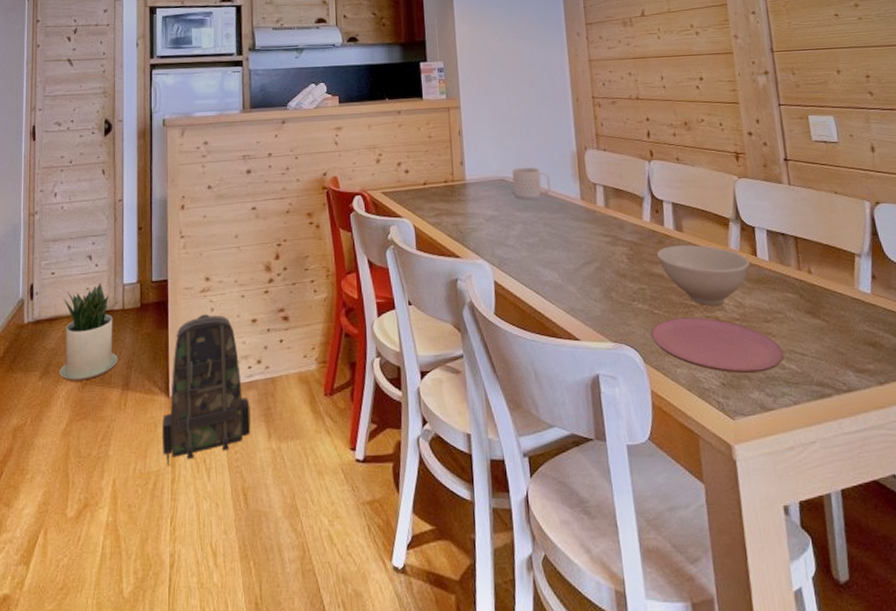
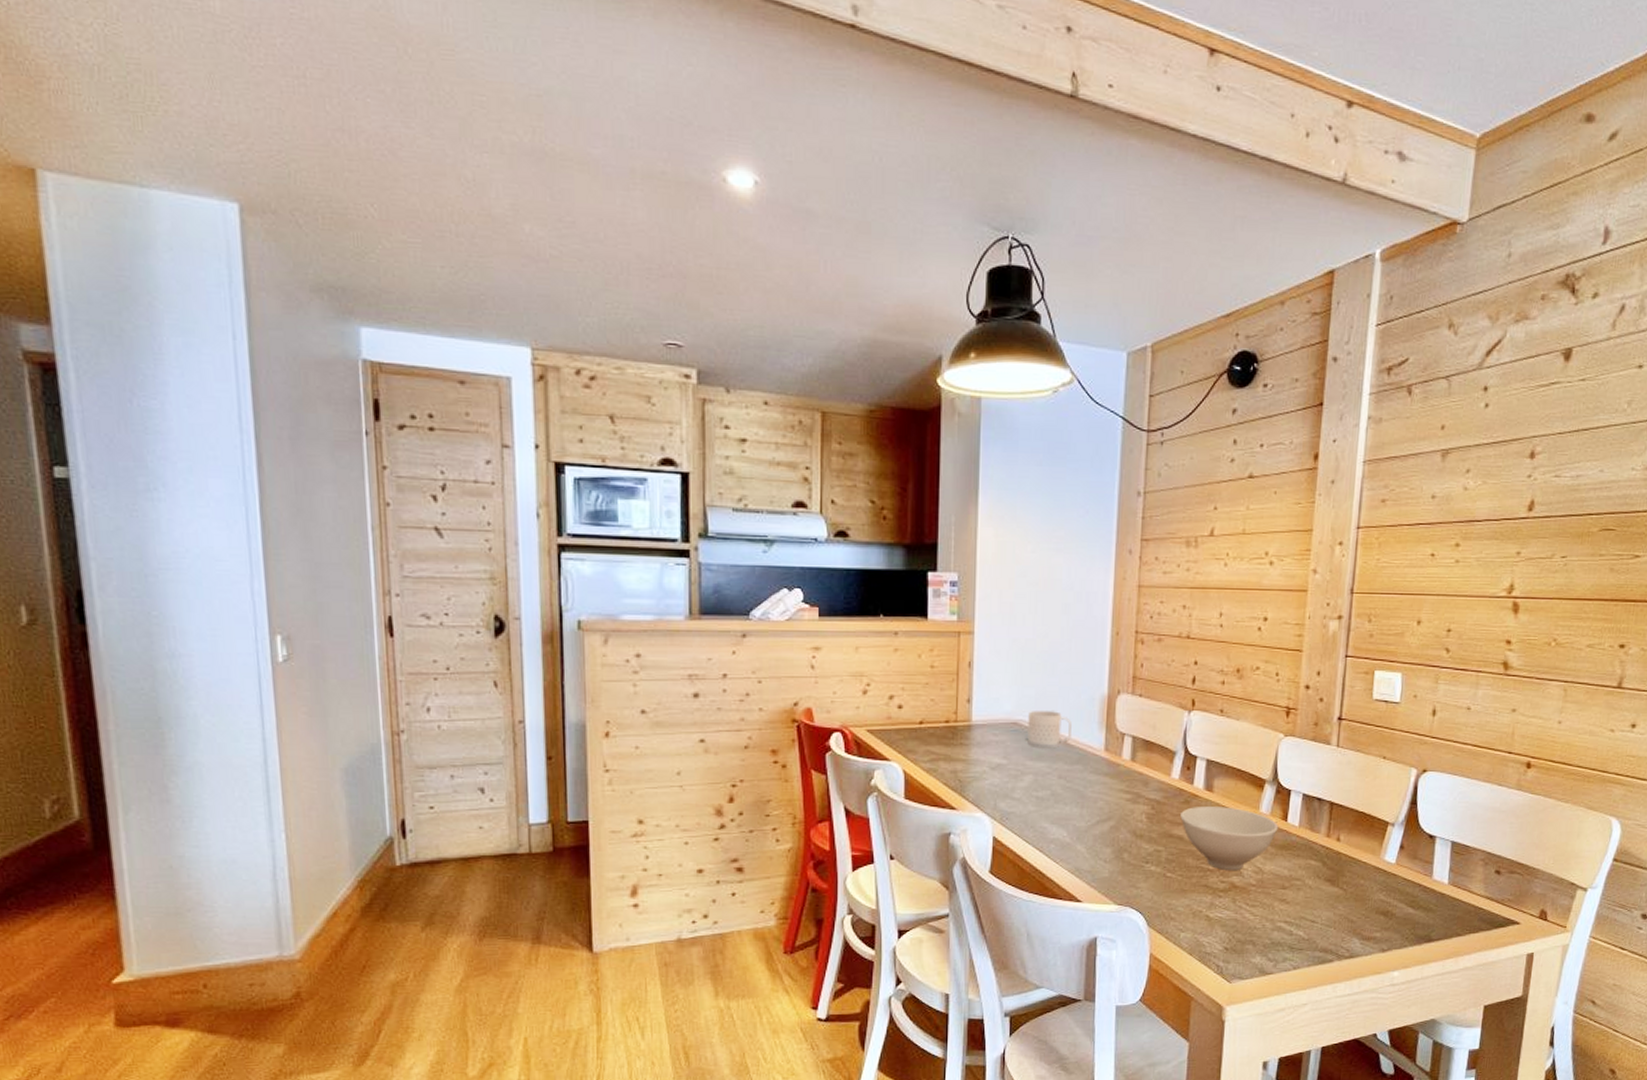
planter: present [60,283,118,381] -> none [447,821,525,933]
backpack: present [162,314,251,466] -> none [585,861,694,1024]
plate: present [651,317,785,373] -> none [1159,881,1295,938]

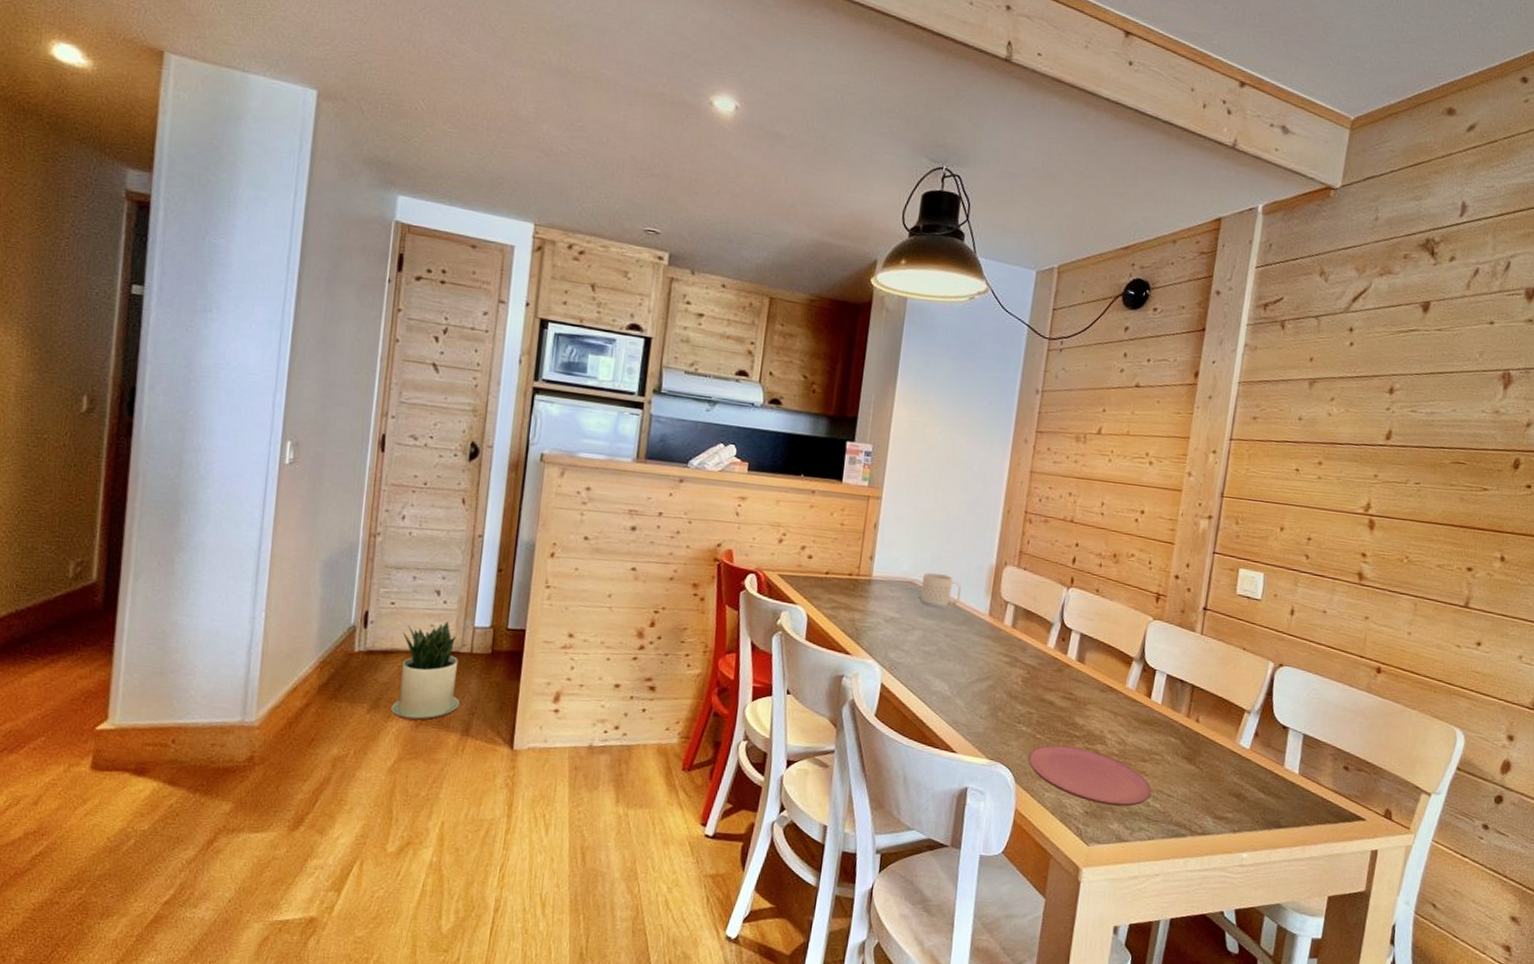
planter: none [447,821,525,933] -> present [391,621,460,720]
plate: none [1159,881,1295,938] -> present [1028,745,1152,807]
bowl: present [1180,807,1279,870] -> none [1053,675,1143,739]

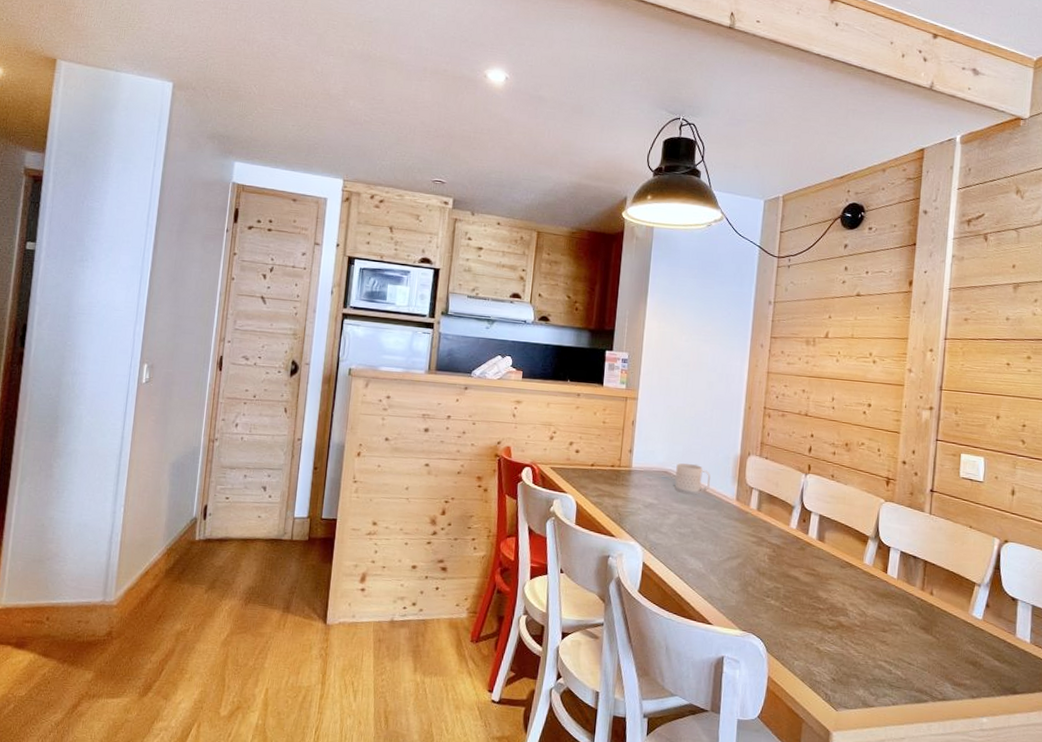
planter: present [391,621,460,720] -> none [225,513,282,599]
plate: present [1028,745,1152,807] -> none [777,617,894,674]

